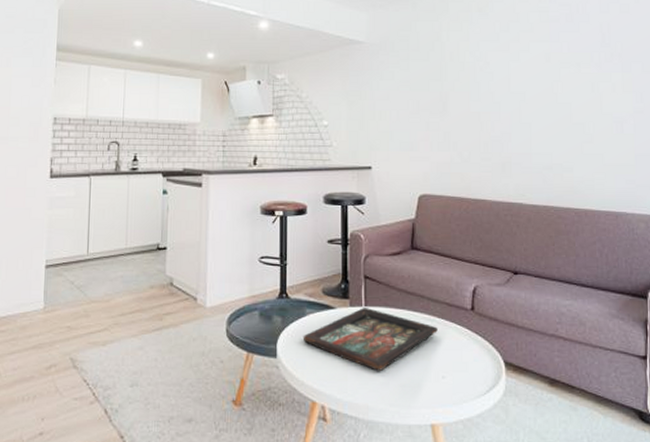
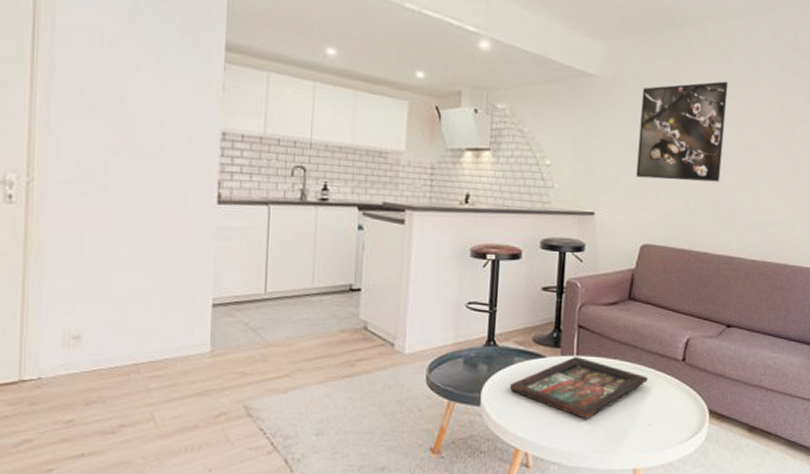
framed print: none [408,36,491,131] -> present [636,81,729,182]

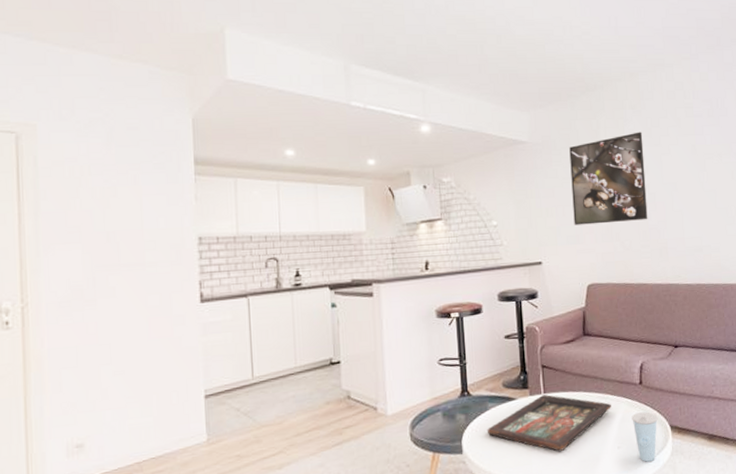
cup: none [668,391,697,444] -> present [631,412,658,462]

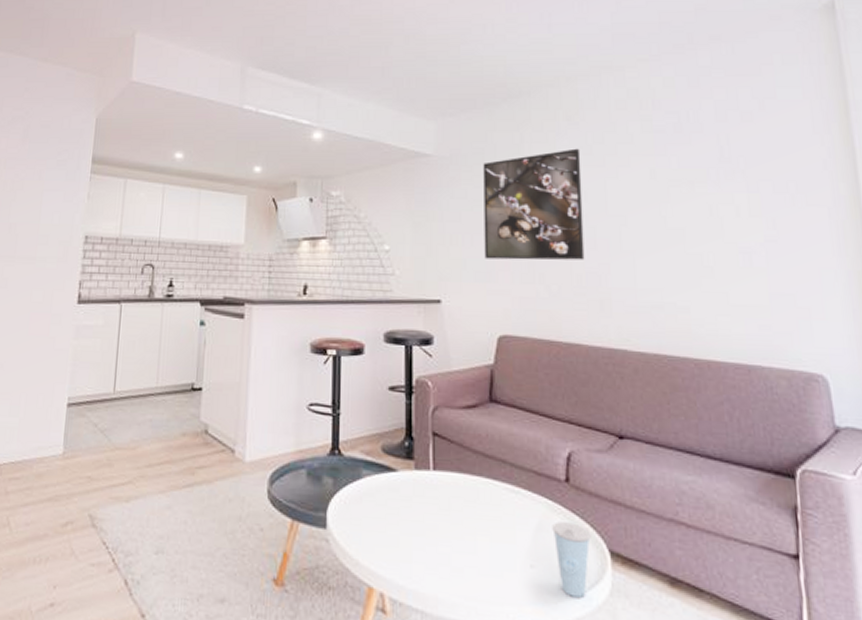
decorative tray: present [486,394,611,451] -> none [358,472,524,553]

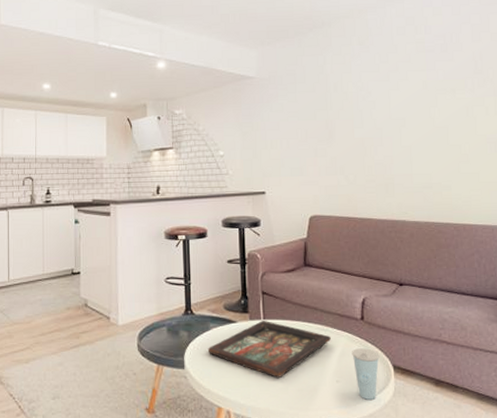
decorative tray: none [358,472,524,553] -> present [207,321,331,378]
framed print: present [483,148,585,260] -> none [295,67,374,158]

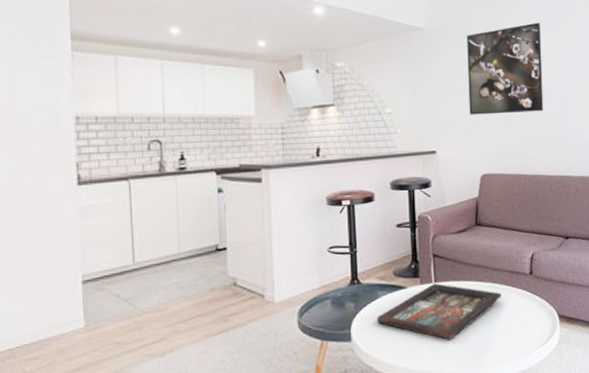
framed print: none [295,67,374,158] -> present [467,22,544,115]
cup: present [352,348,380,400] -> none [521,301,547,350]

